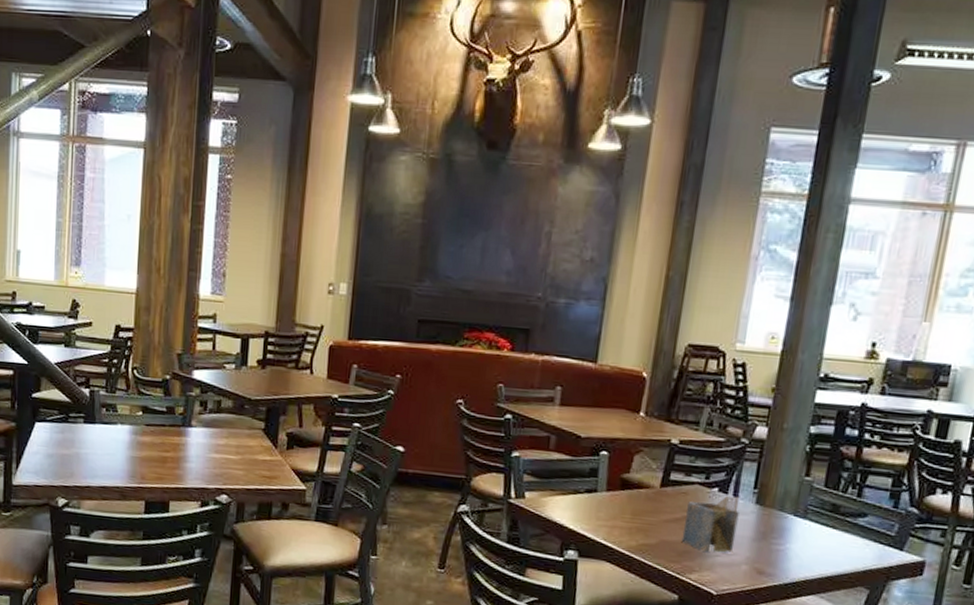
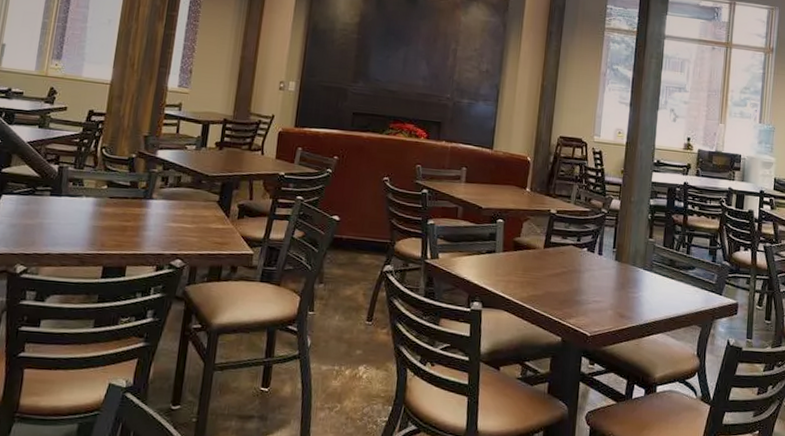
napkin holder: present [681,495,740,553] -> none [562,254,604,301]

